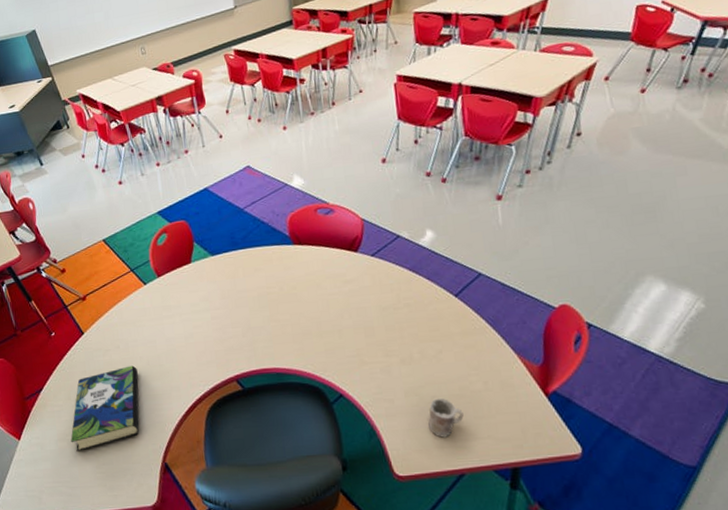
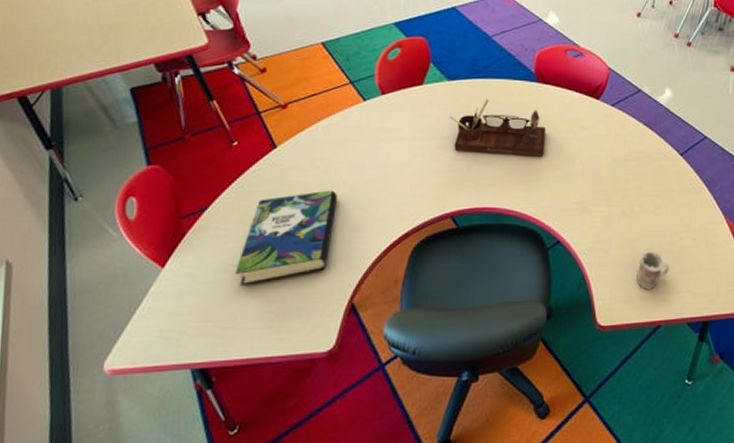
desk organizer: none [217,267,312,319] -> present [448,99,546,157]

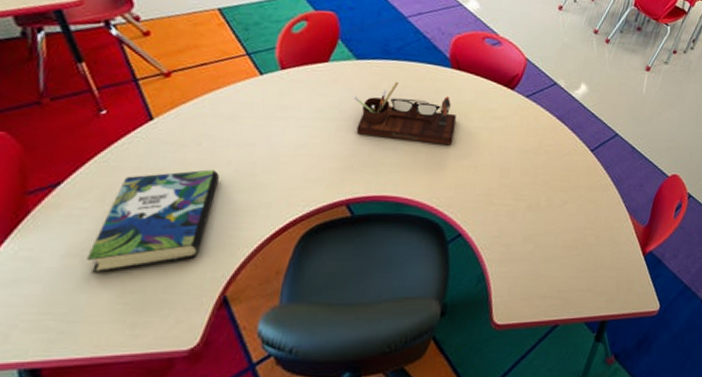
mug: present [635,251,669,290] -> none [536,247,572,287]

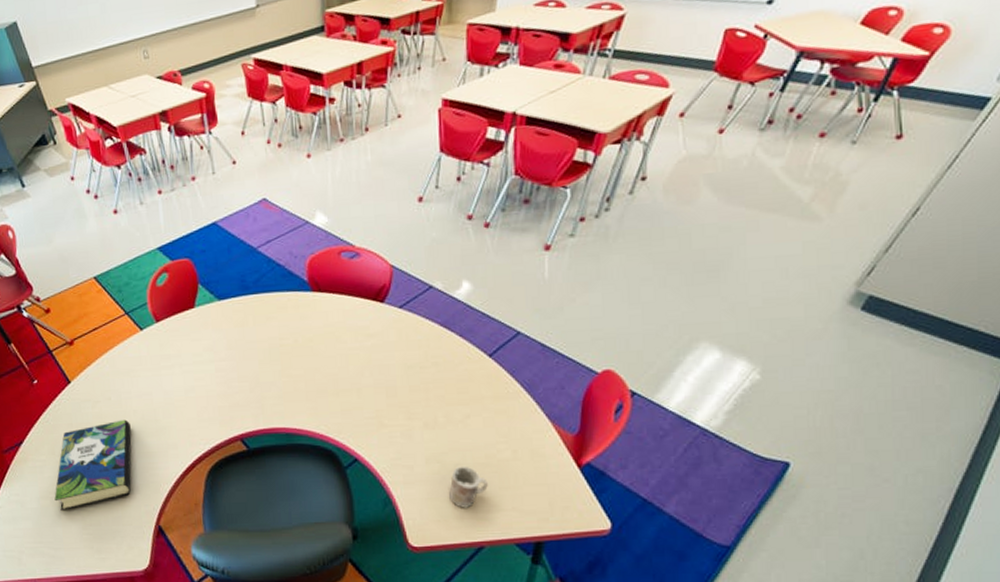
desk organizer: present [352,81,456,146] -> none [223,315,329,373]
mug: none [536,247,572,287] -> present [448,466,488,508]

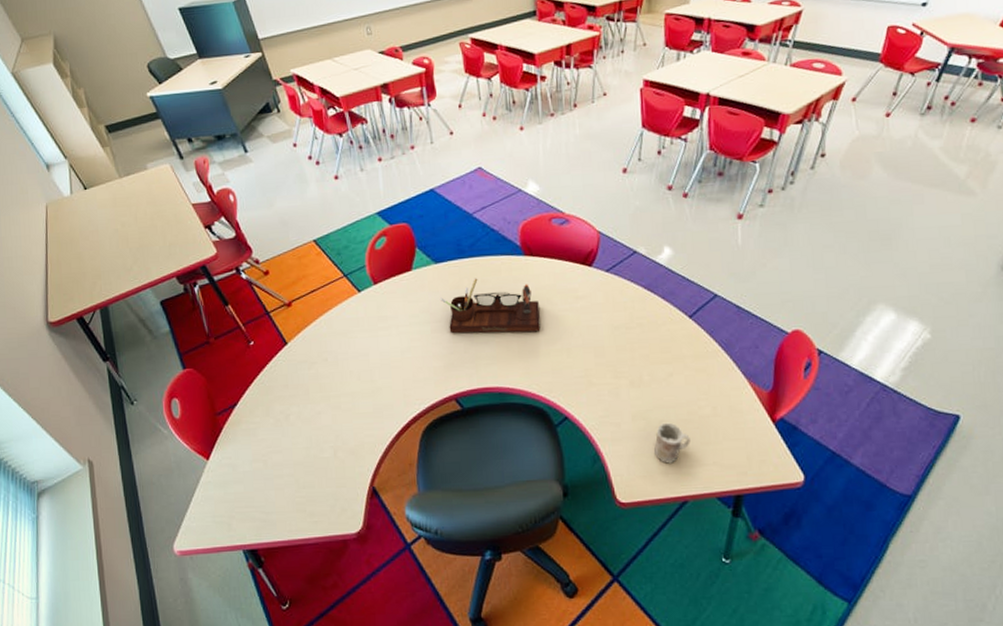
book: present [54,419,132,511] -> none [267,380,347,473]
desk organizer: none [223,315,329,373] -> present [439,278,541,334]

